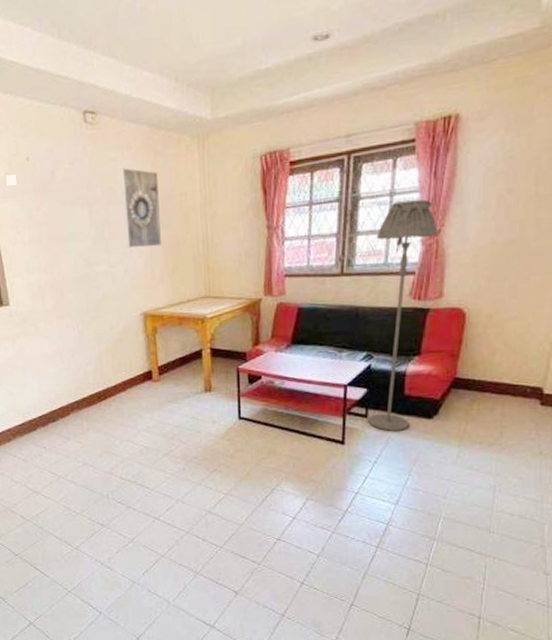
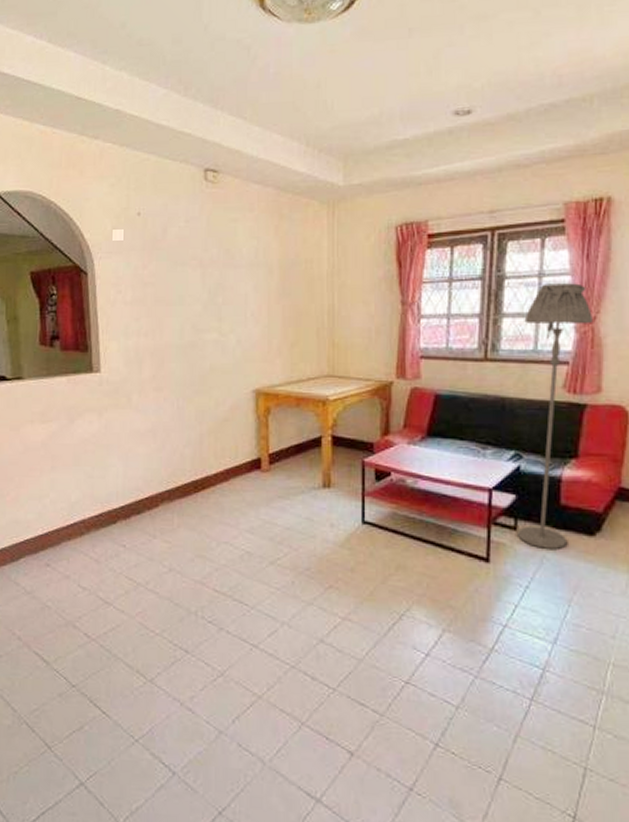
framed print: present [120,168,162,248] -> none [240,230,282,317]

